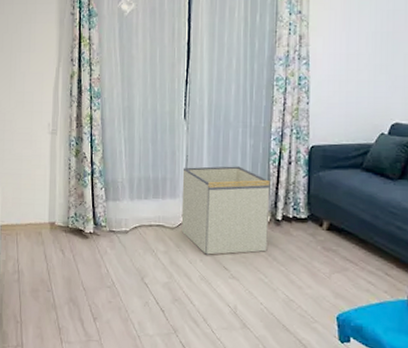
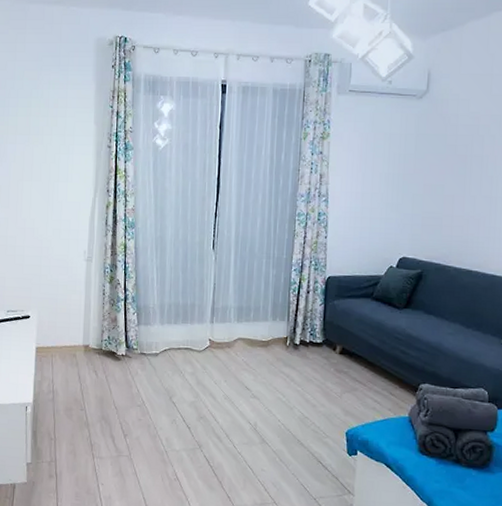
storage bin: present [181,166,270,255] -> none [207,294,290,376]

